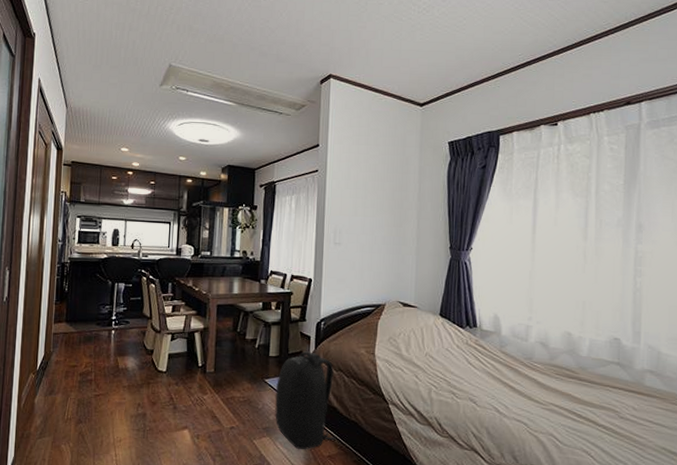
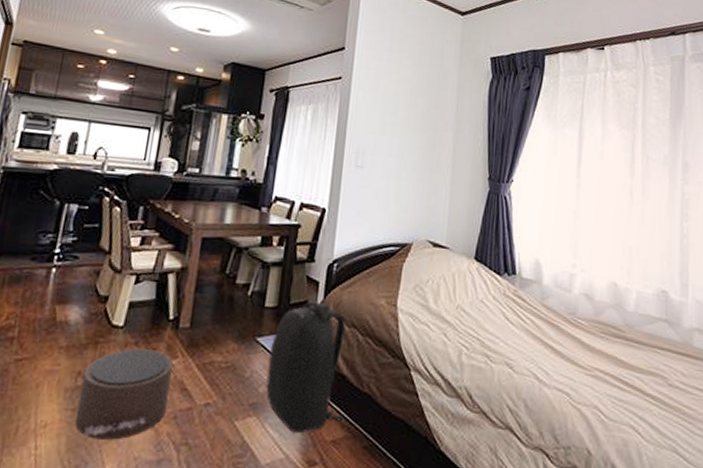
pouf: none [140,387,204,452] -> present [75,348,173,440]

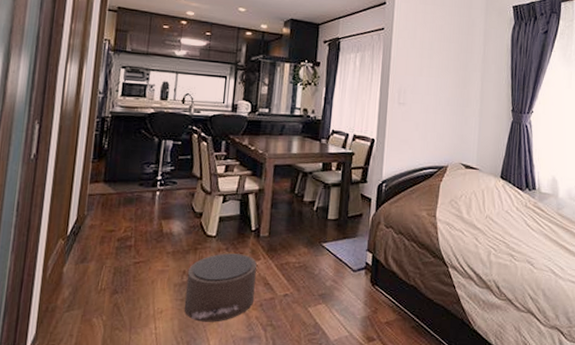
backpack: present [266,301,346,434] -> none [332,214,395,317]

